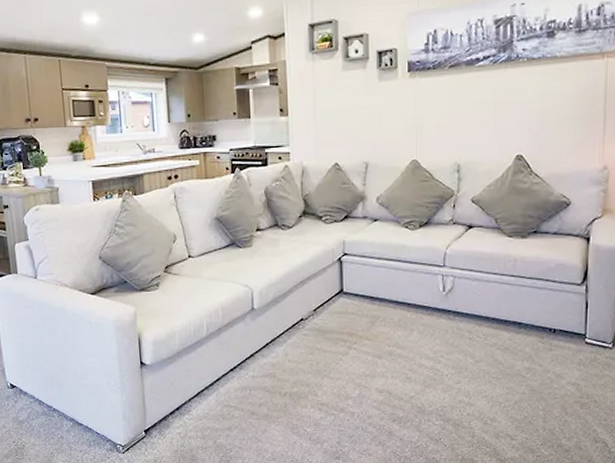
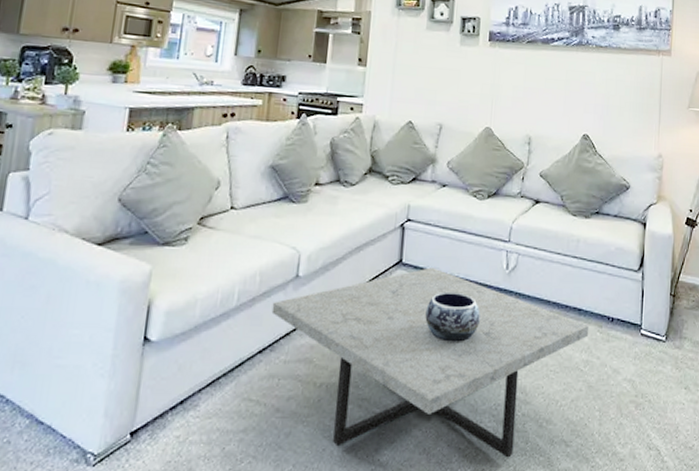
coffee table: none [235,294,531,449] -> present [271,267,589,458]
decorative bowl: none [369,314,421,356] -> present [425,291,480,342]

